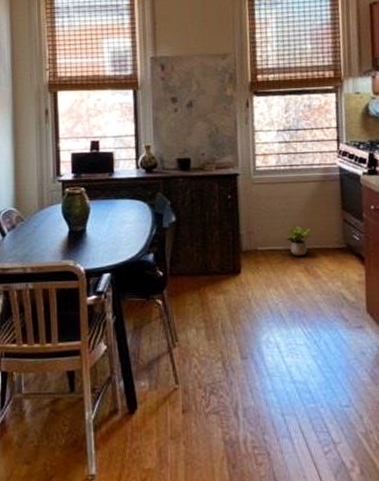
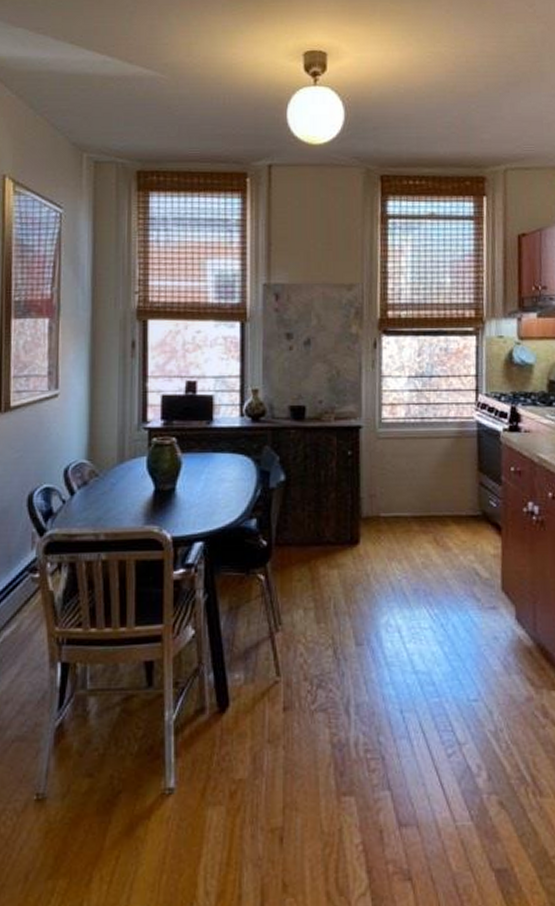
potted plant: present [283,225,311,256] -> none [410,487,442,525]

